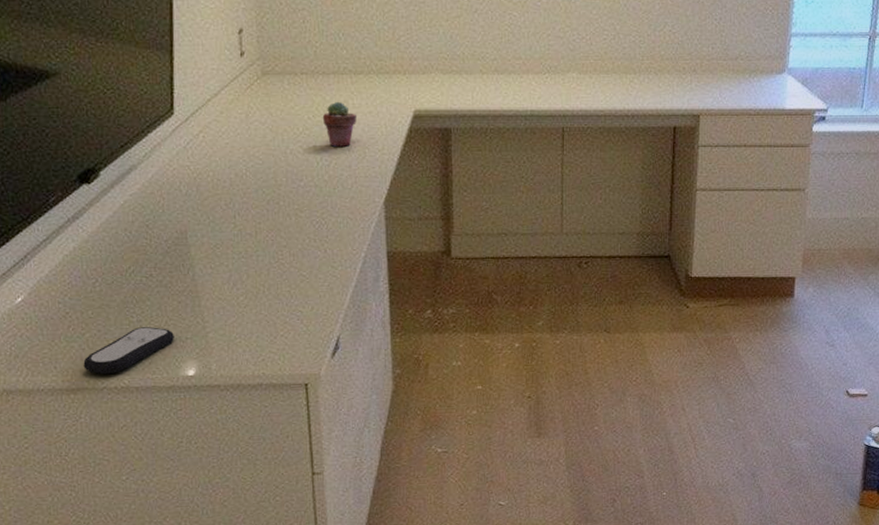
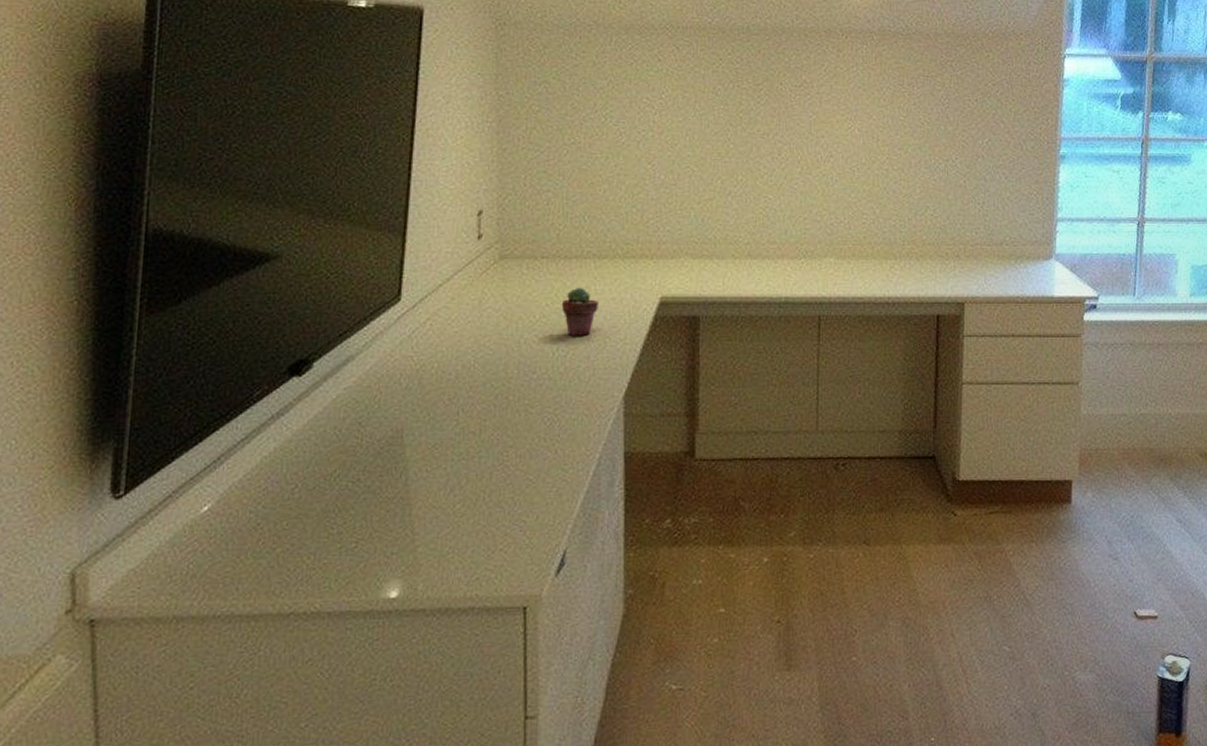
remote control: present [83,327,174,374] -> none [270,540,378,597]

